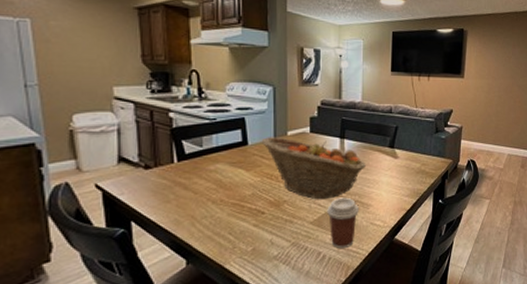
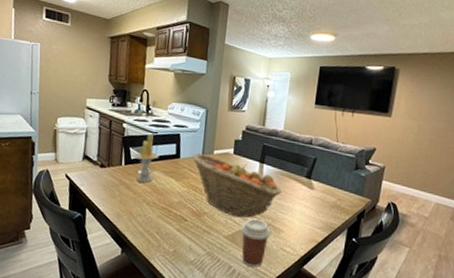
candle: none [188,121,222,180] -> present [133,134,160,183]

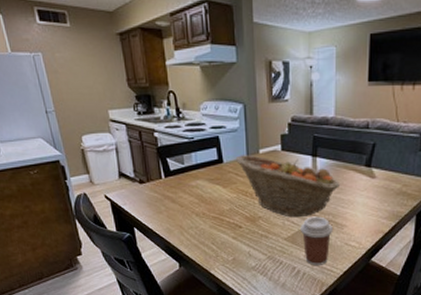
candle: present [133,134,160,183] -> none [172,140,201,194]

